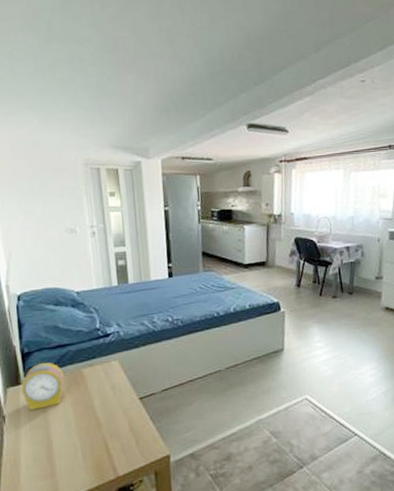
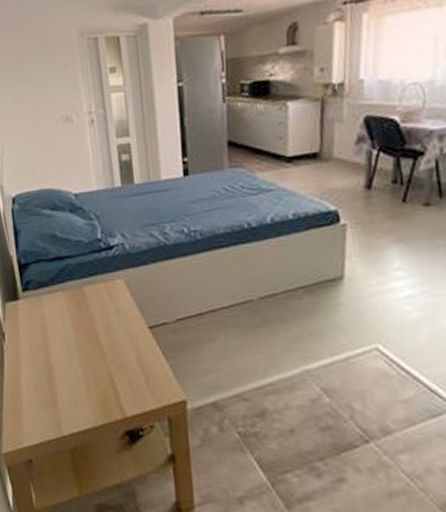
alarm clock: present [21,362,64,410] -> none [19,277,63,329]

